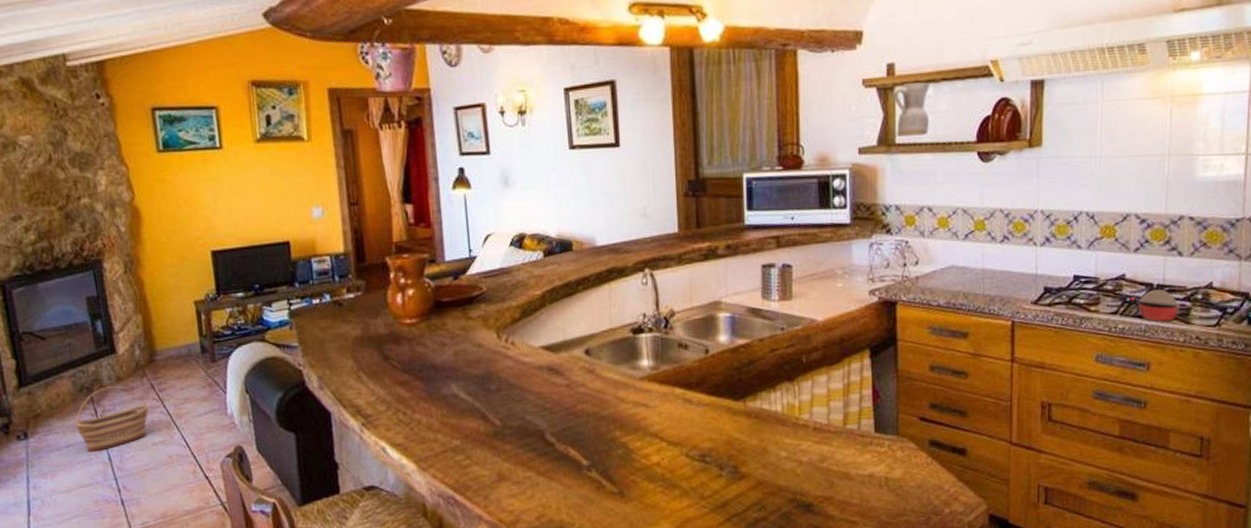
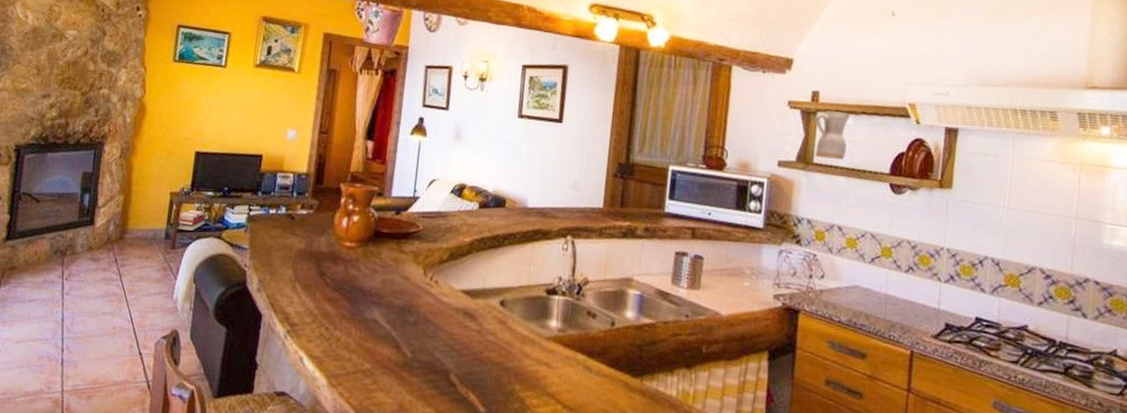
basket: present [75,386,149,452] -> none [42,253,108,311]
books: none [210,315,242,340] -> present [176,209,206,231]
saucepan: present [1130,289,1180,322] -> none [1031,346,1083,381]

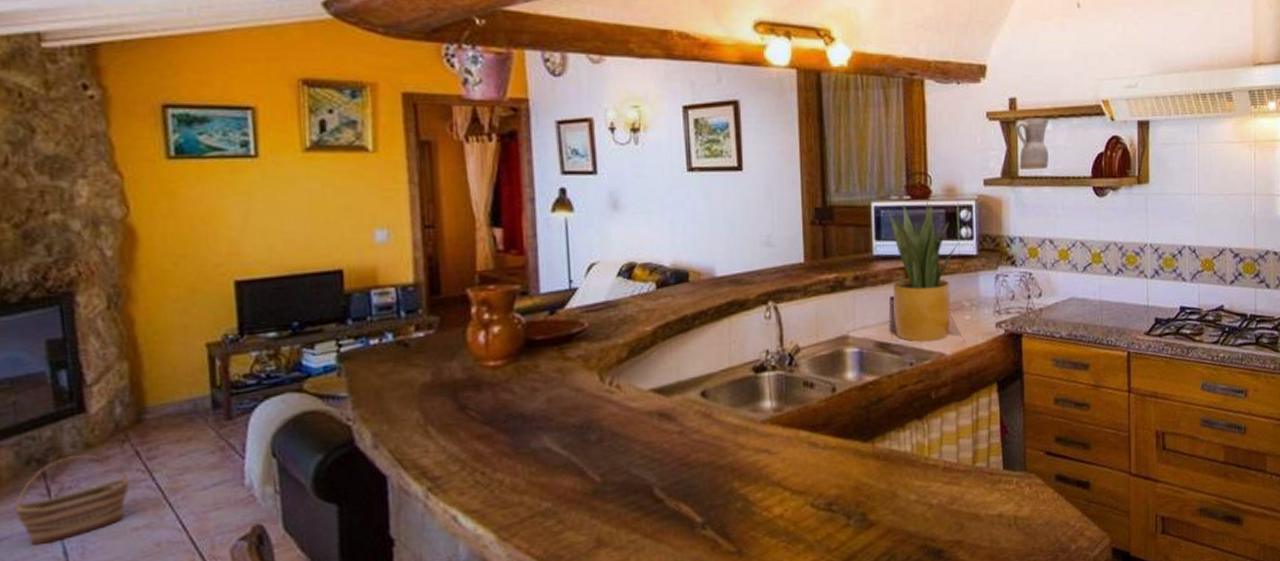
basket: none [42,253,108,311] -> present [15,455,130,545]
books: present [176,209,206,231] -> none [227,359,273,392]
planter: none [676,170,749,300] -> present [887,199,961,342]

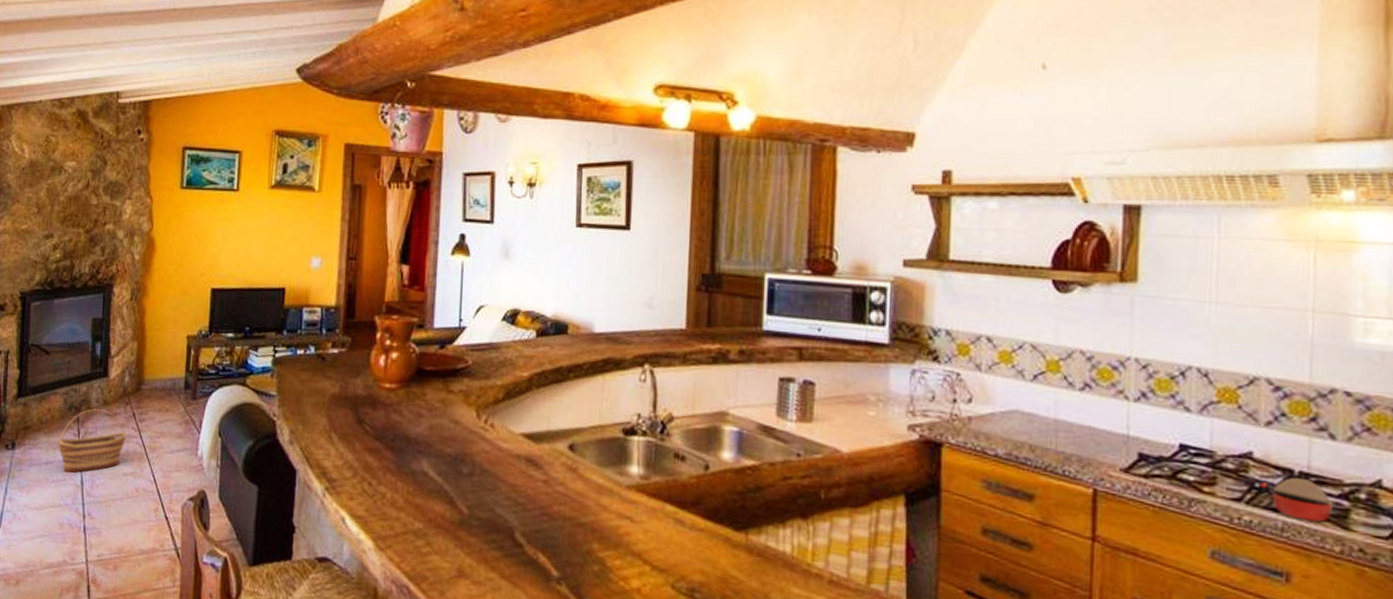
planter: present [887,199,961,342] -> none [781,276,870,434]
ceramic pitcher: present [1015,118,1049,170] -> none [947,194,994,254]
saucepan: none [1228,320,1270,350] -> present [1260,478,1334,522]

